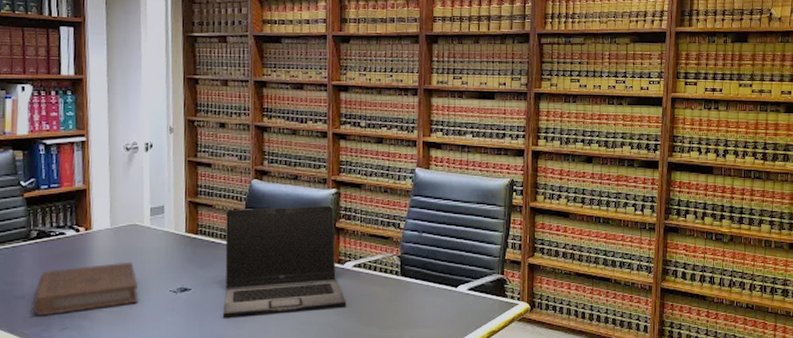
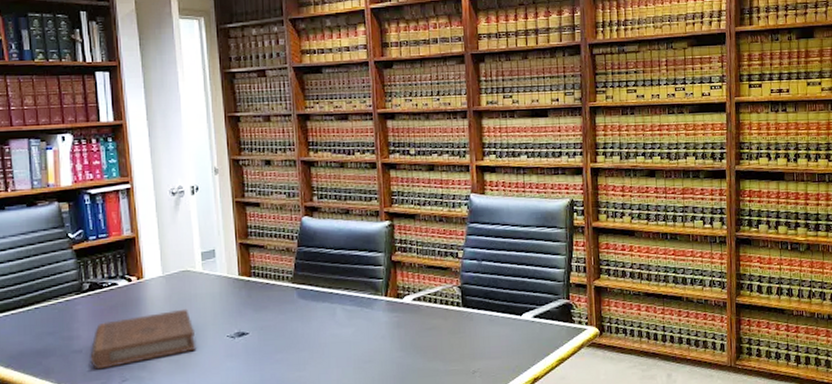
laptop: present [223,205,347,317] -> none [279,238,409,360]

